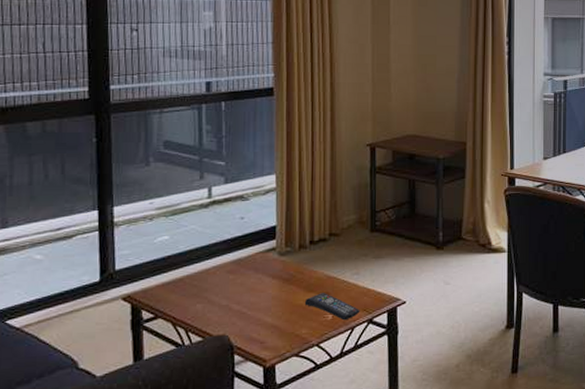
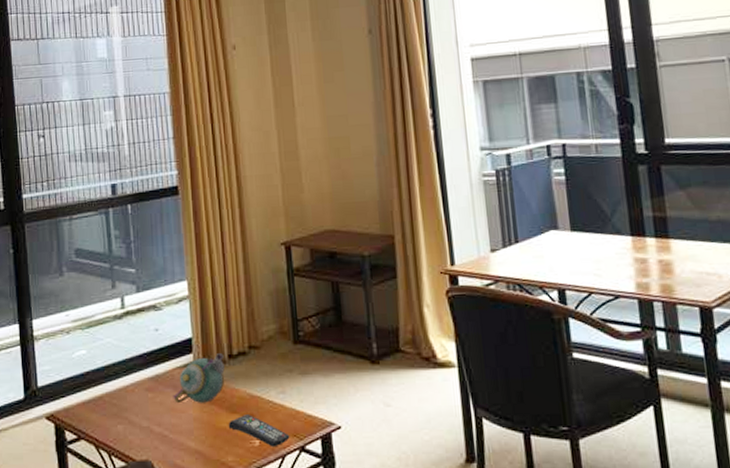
teapot: none [254,240,305,284] -> present [173,353,225,404]

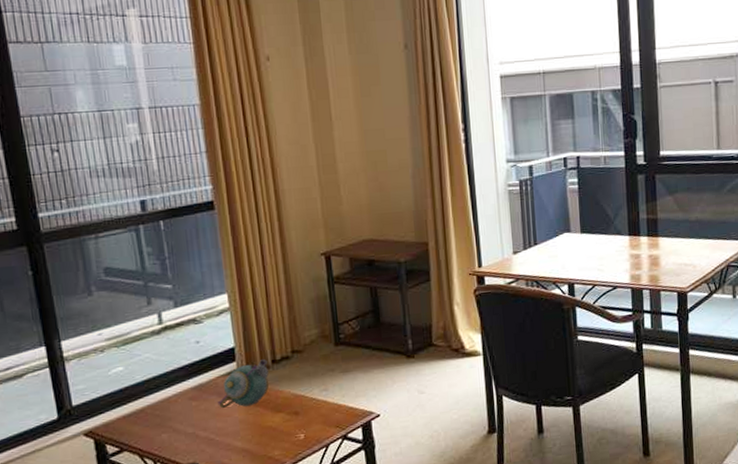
remote control: present [228,414,290,448] -> none [273,412,333,439]

